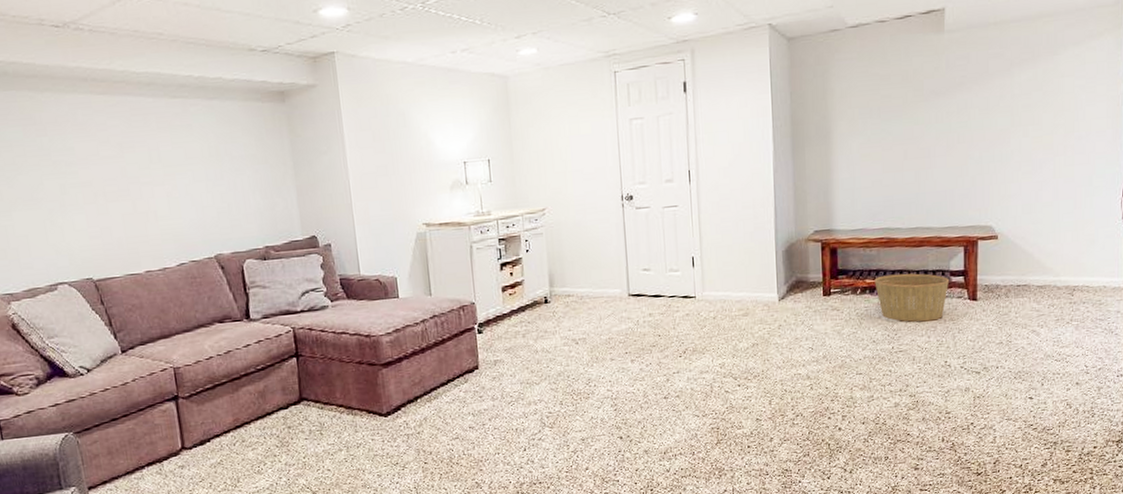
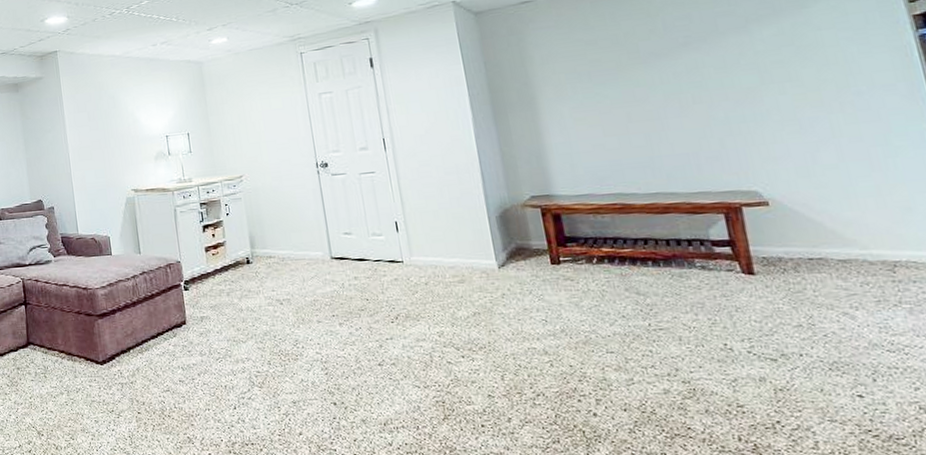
basket: present [874,273,949,323] -> none [612,242,712,297]

